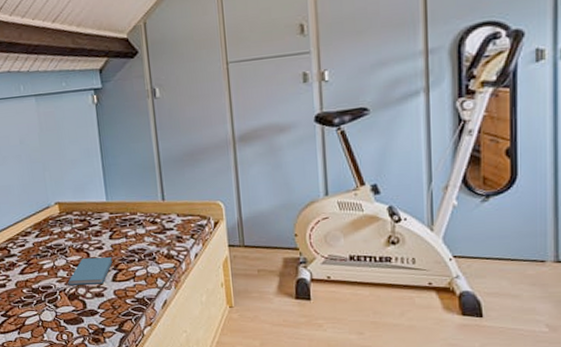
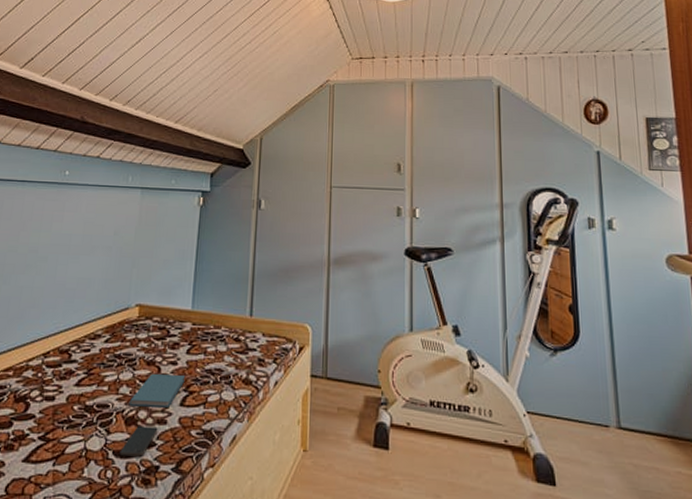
smartphone: none [69,299,98,323] -> present [119,426,158,457]

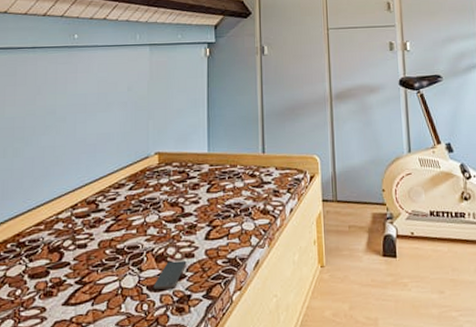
book: present [128,374,186,408] -> none [157,212,208,245]

